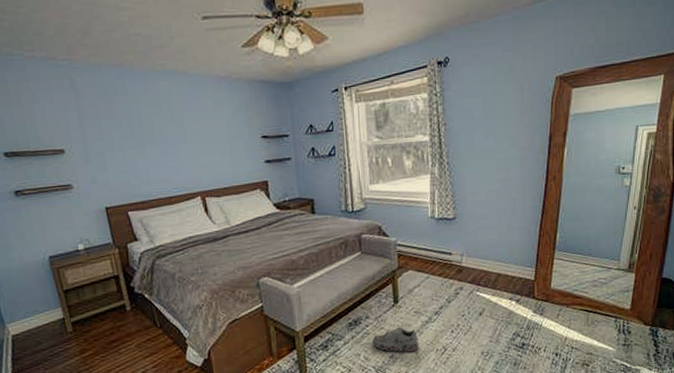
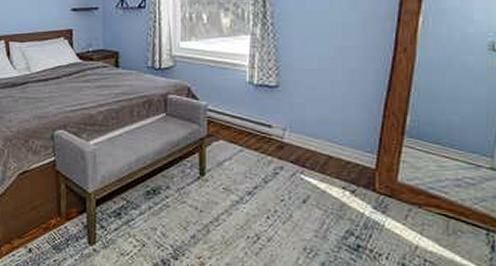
shoe: present [372,327,419,352] -> none [172,203,227,235]

